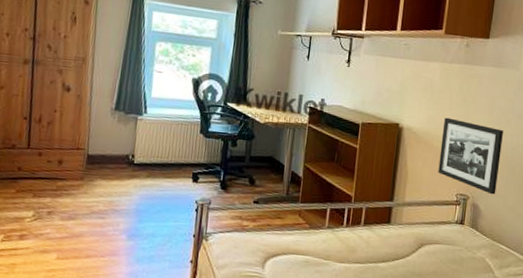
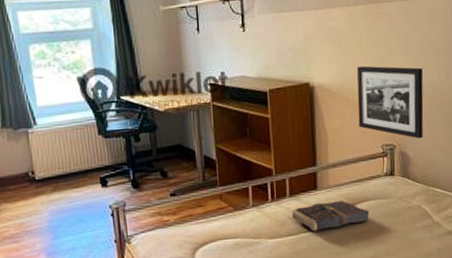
book: none [362,236,435,265] -> present [291,201,369,232]

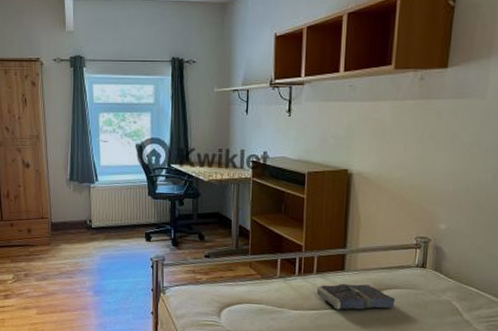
picture frame: present [357,66,424,139] -> none [394,158,468,236]

